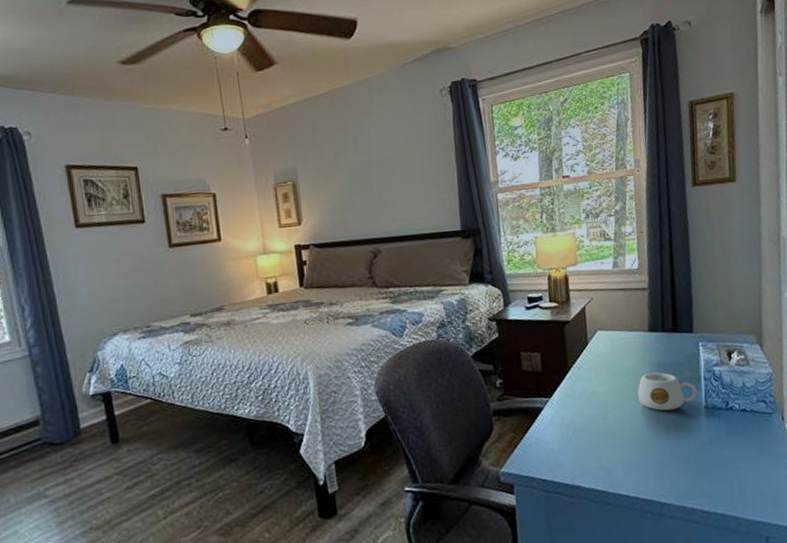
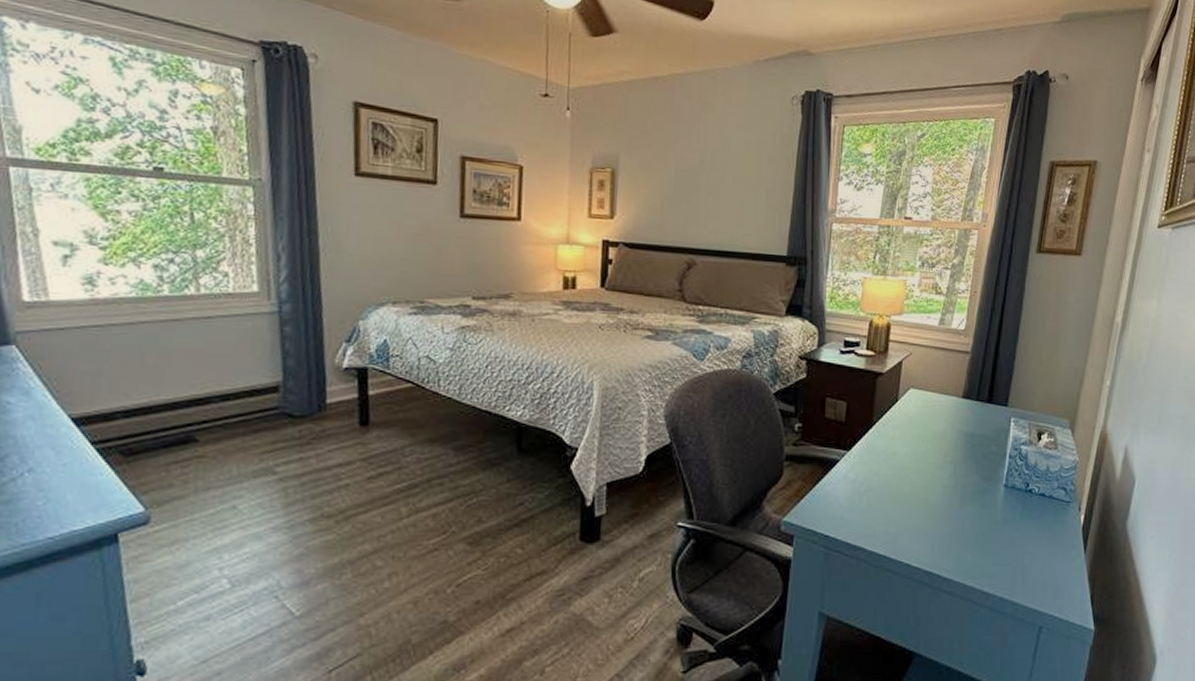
mug: present [637,372,697,411] -> none [939,442,1000,483]

